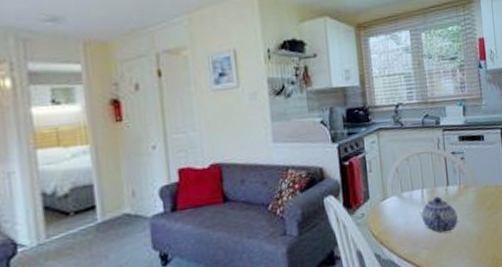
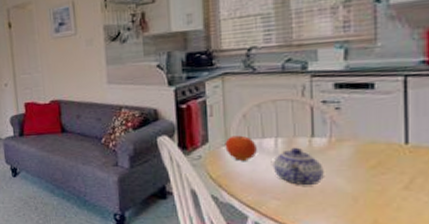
fruit: none [383,189,409,215] -> present [225,135,257,161]

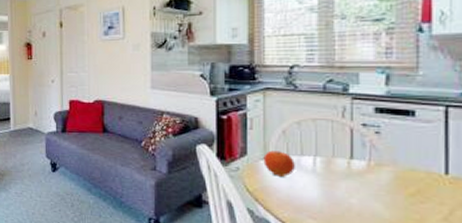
teapot: present [272,147,324,186] -> none [310,167,362,208]

